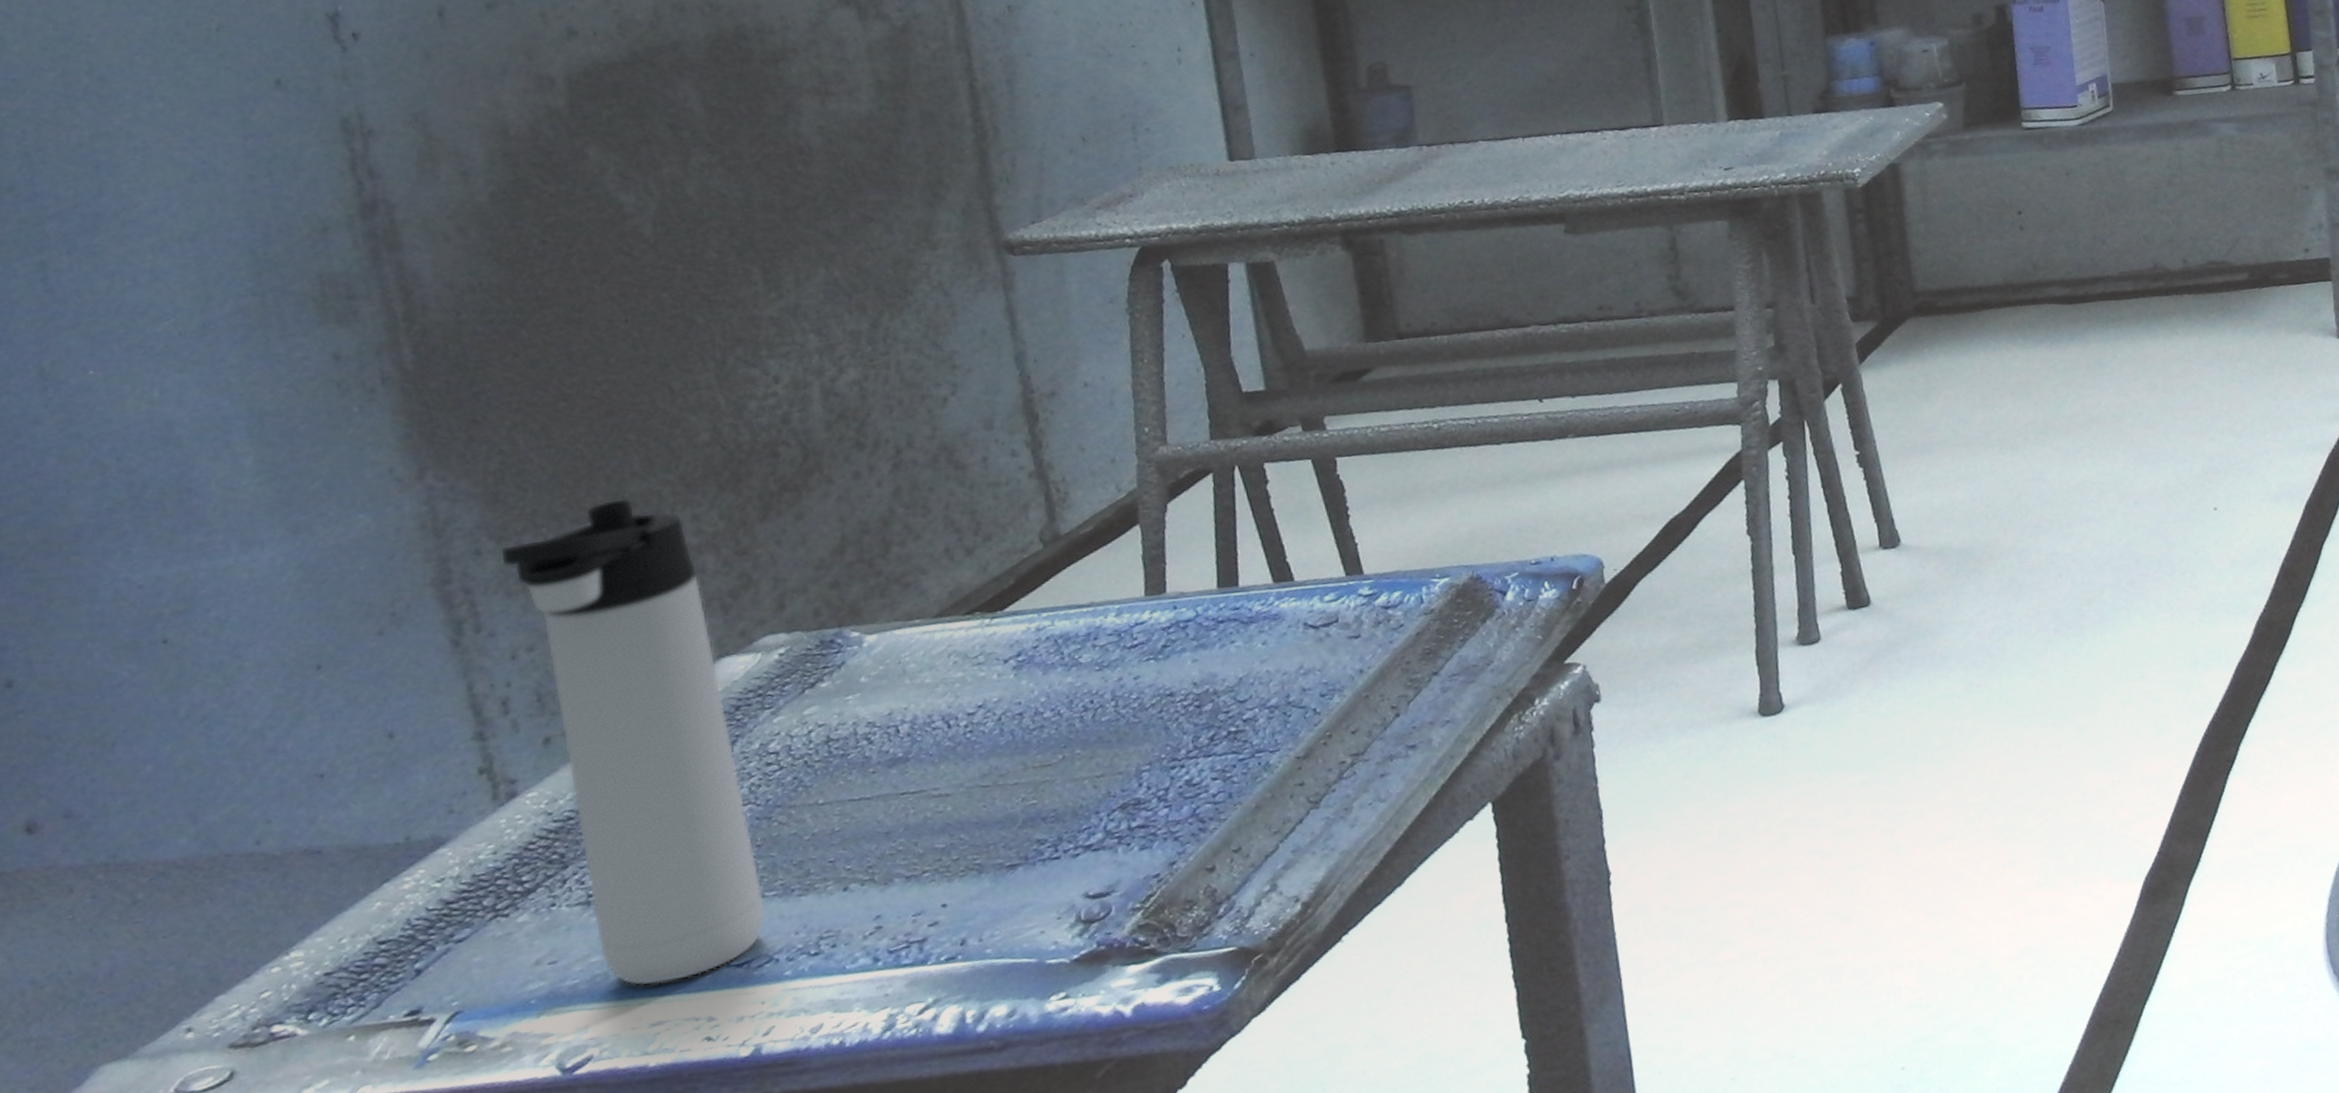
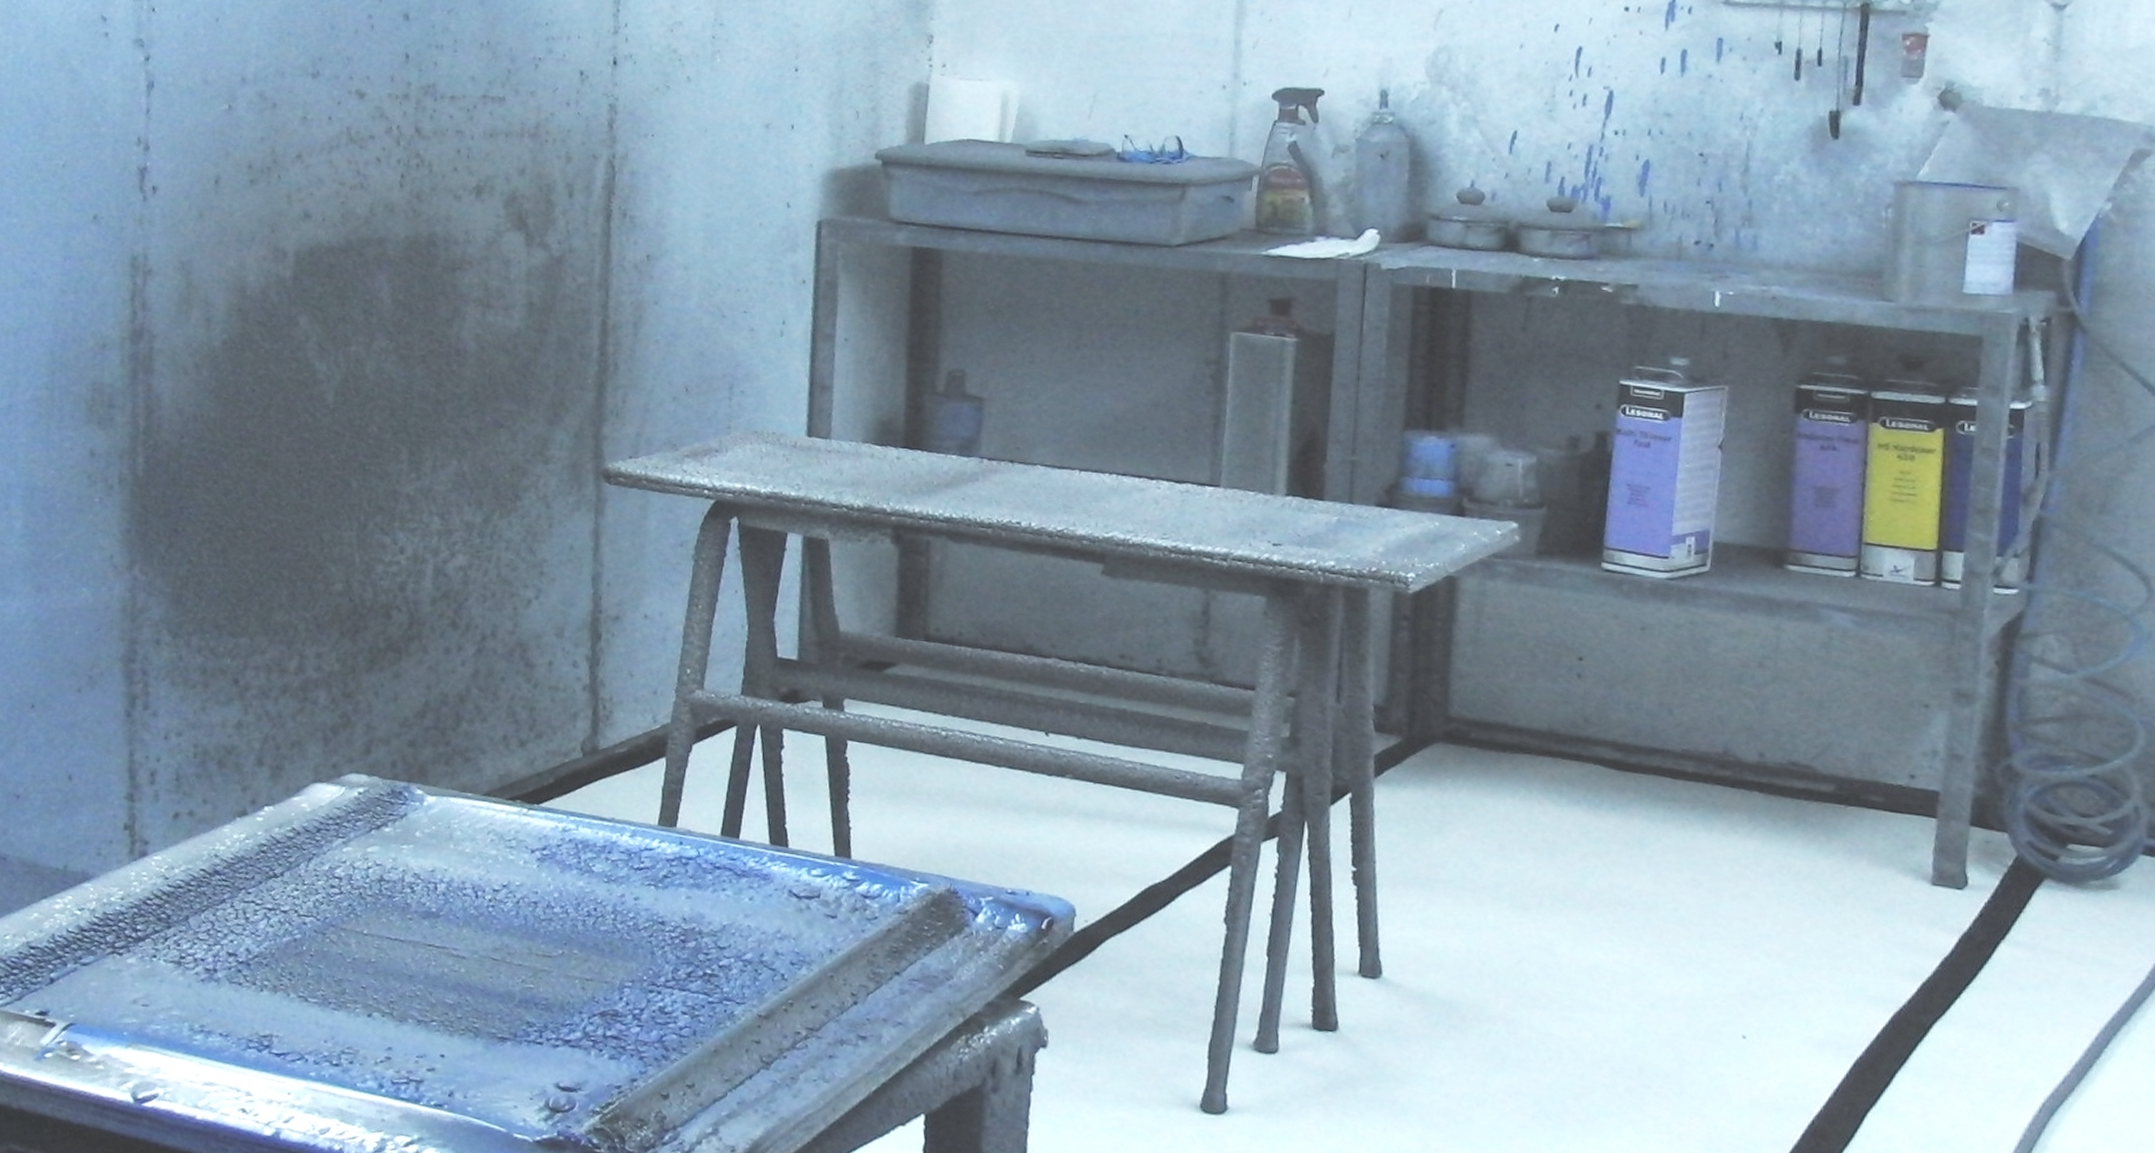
thermos bottle: present [502,498,766,986] -> none [174,623,312,1053]

